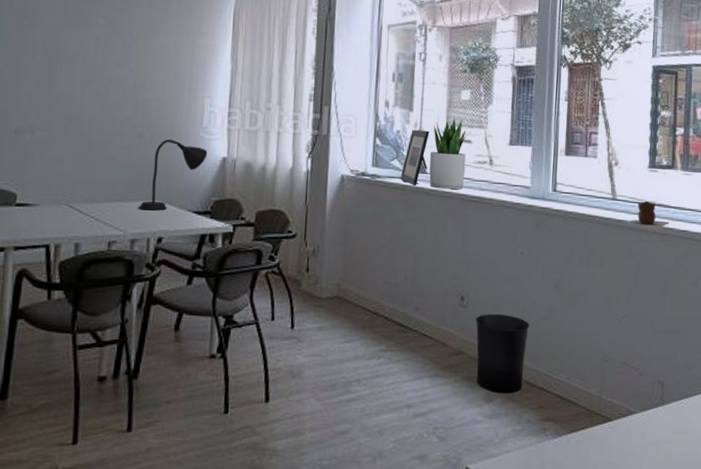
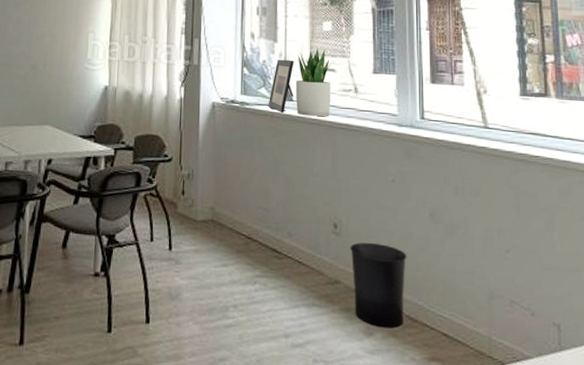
desk lamp: present [138,139,208,211] -> none [31,70,92,135]
vase: present [626,201,670,228] -> none [501,130,549,158]

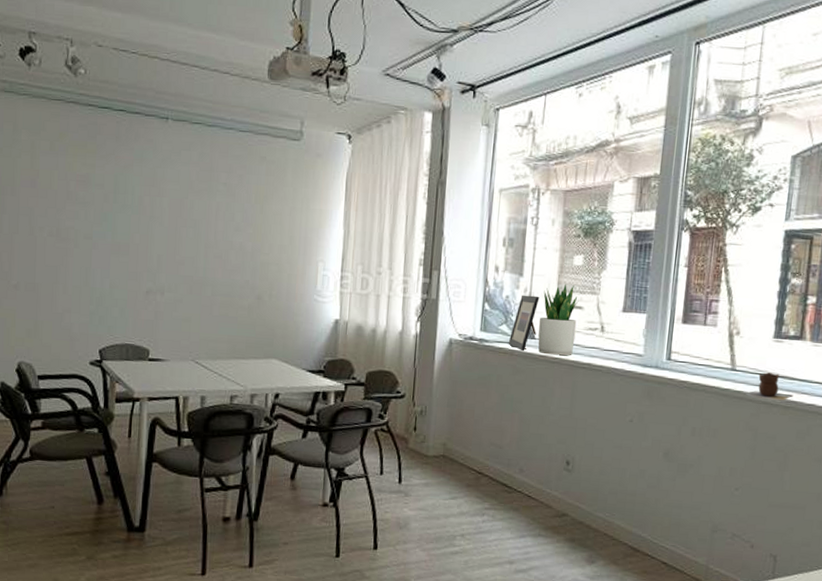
waste bin: present [350,242,407,328] -> none [579,479,637,557]
vase: none [501,130,549,158] -> present [745,373,794,401]

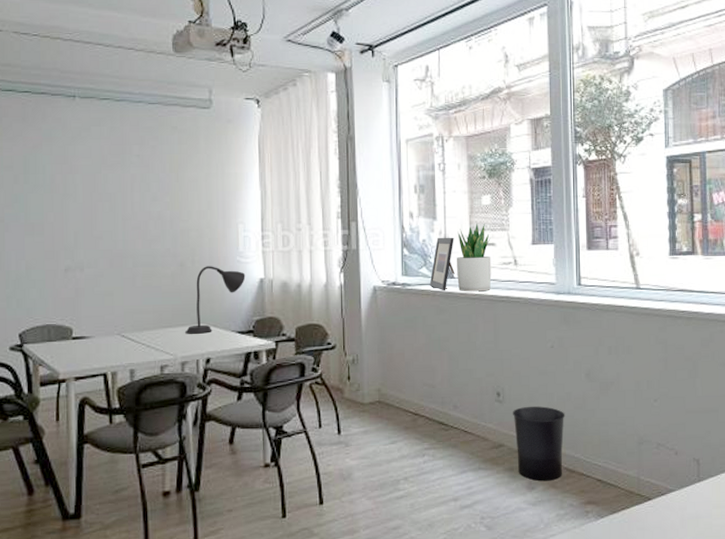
desk lamp: none [257,301,321,369] -> present [185,266,246,334]
waste bin: none [579,479,637,557] -> present [513,406,565,481]
vase: present [745,373,794,401] -> none [652,288,694,313]

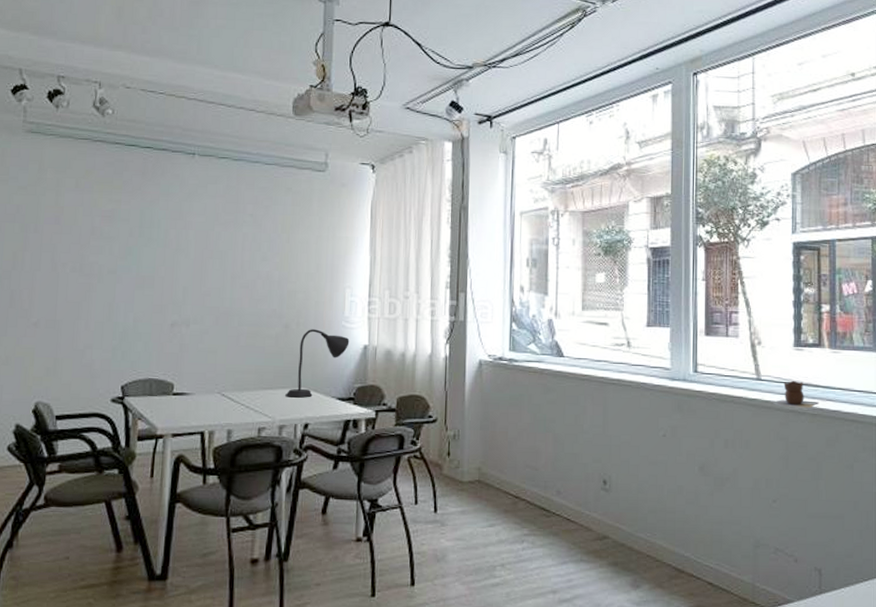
picture frame: present [429,237,455,291] -> none [537,313,565,370]
planter: present [457,223,492,292] -> none [567,301,604,373]
waste bin: present [513,406,565,481] -> none [619,498,676,580]
vase: none [652,288,694,313] -> present [773,381,819,409]

